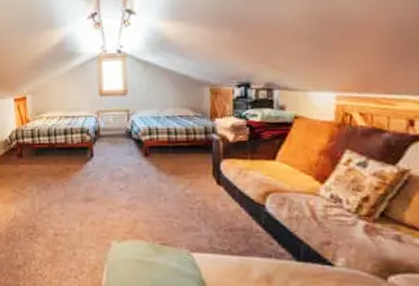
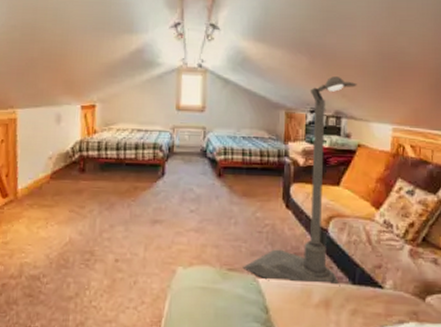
street lamp: none [175,47,290,263] -> present [242,76,357,287]

